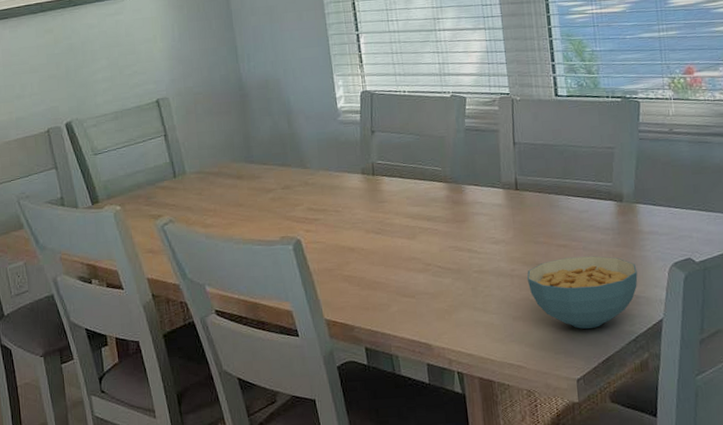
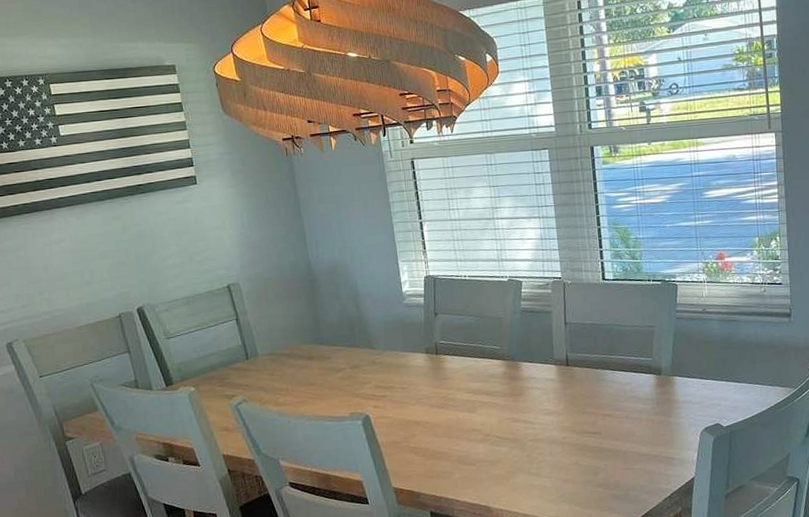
cereal bowl: present [527,256,638,329] -> none [576,423,673,489]

